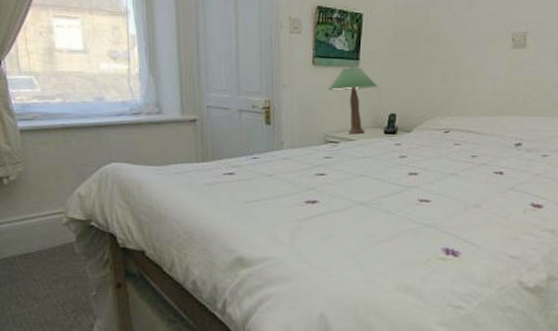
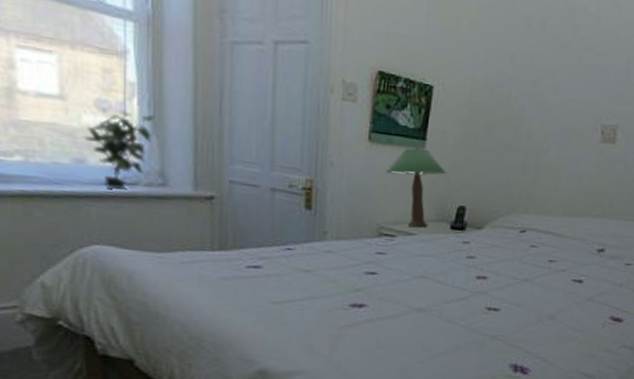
potted plant: none [101,57,151,118] -> present [82,110,155,189]

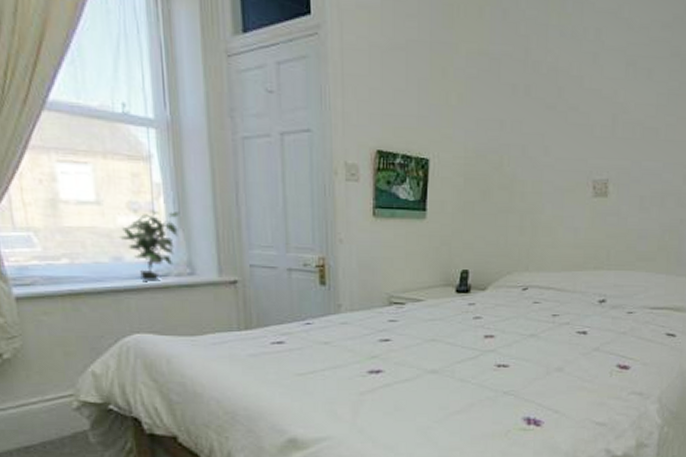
table lamp: present [387,147,447,229] -> none [392,218,448,294]

